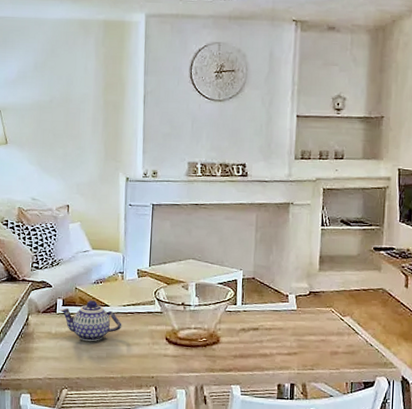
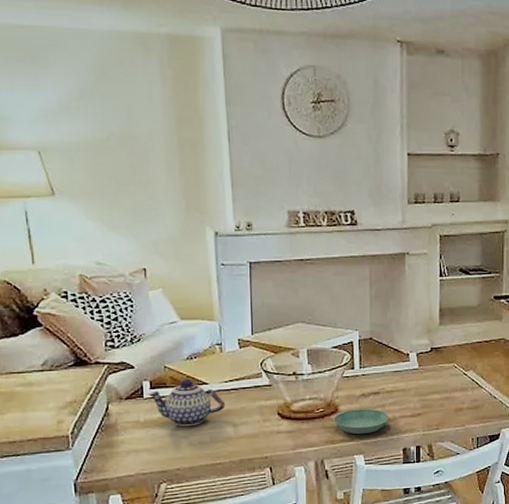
saucer: none [214,342,266,367] -> present [333,409,389,435]

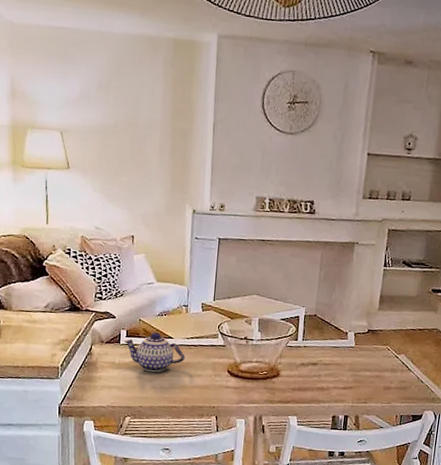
saucer: present [333,409,389,435] -> none [274,375,324,399]

